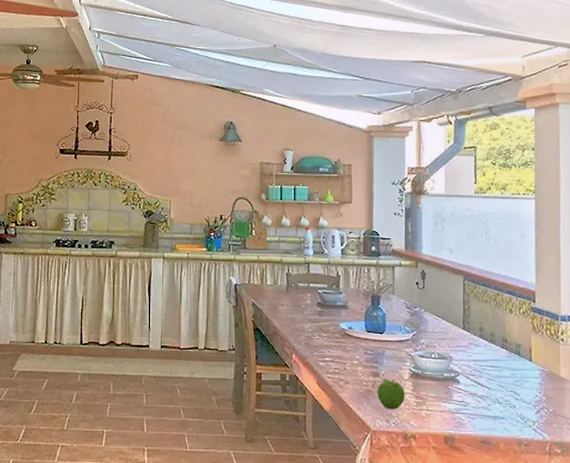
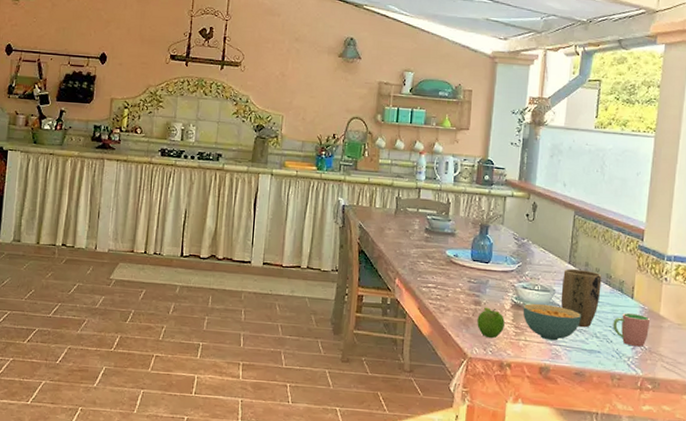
cereal bowl: none [422,371,481,409] -> present [522,303,581,341]
plant pot: none [458,334,499,394] -> present [561,268,602,328]
cup: none [514,377,552,411] -> present [613,313,651,347]

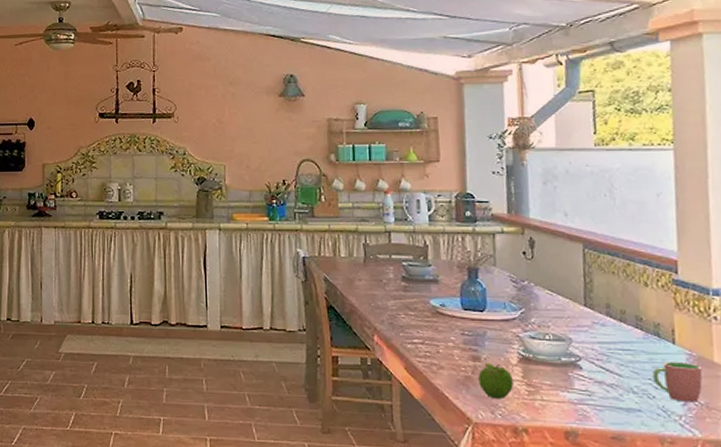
cereal bowl: present [522,303,581,341] -> none [533,355,610,399]
plant pot: present [561,268,602,328] -> none [579,312,632,382]

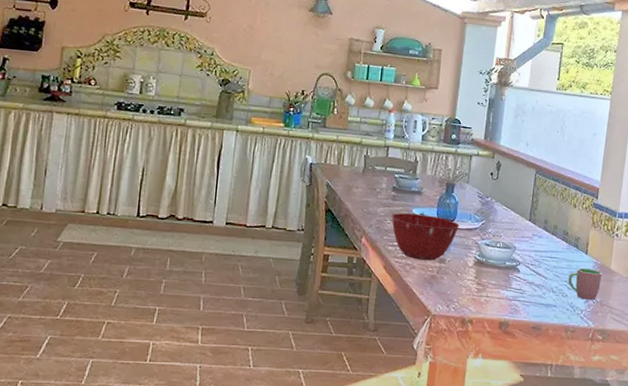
mixing bowl: none [404,306,493,359] -> present [391,213,460,261]
fruit: present [478,363,513,400] -> none [441,264,468,296]

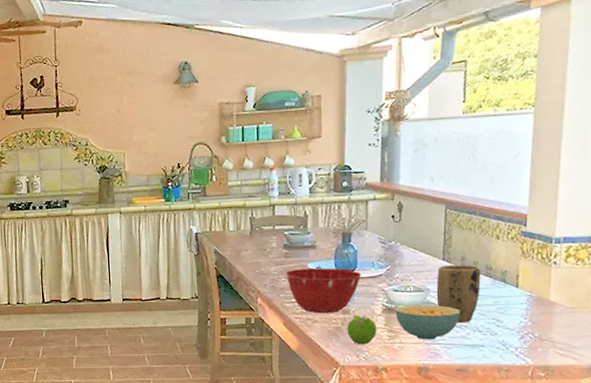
fruit: none [441,264,468,296] -> present [347,314,377,345]
cereal bowl: none [485,260,539,296] -> present [395,304,460,340]
plant pot: none [521,225,559,283] -> present [436,264,481,323]
cup: present [568,268,603,300] -> none [497,303,540,336]

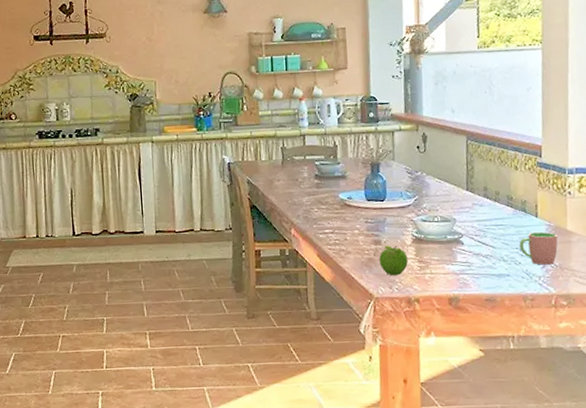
mixing bowl: present [285,268,362,314] -> none [317,198,391,245]
cereal bowl: present [395,304,460,340] -> none [424,234,486,270]
plant pot: present [436,264,481,323] -> none [462,194,503,253]
cup: none [497,303,540,336] -> present [519,232,558,265]

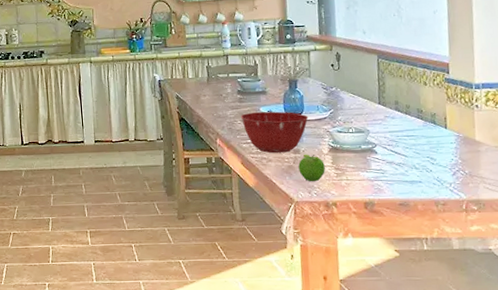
mixing bowl: none [317,198,391,245] -> present [240,111,309,154]
cup: present [519,232,558,265] -> none [430,142,467,173]

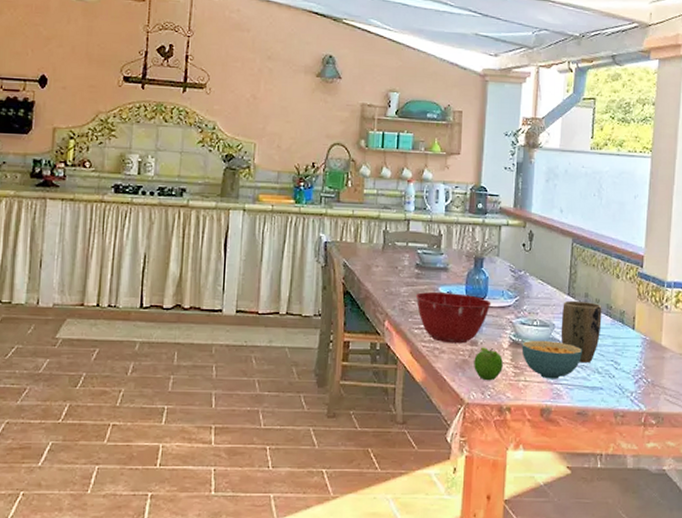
cereal bowl: none [340,144,398,177] -> present [521,340,582,379]
plant pot: none [375,108,414,162] -> present [561,300,602,364]

